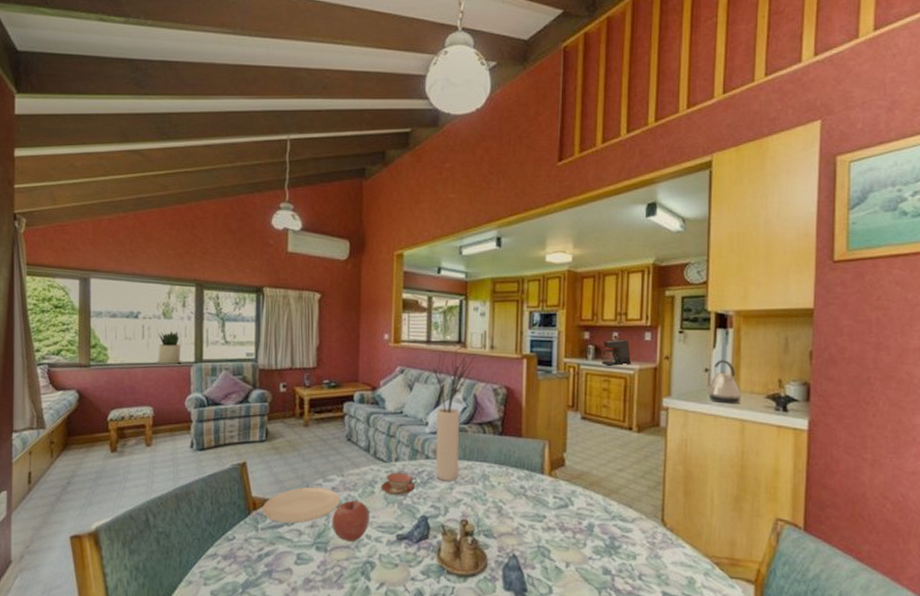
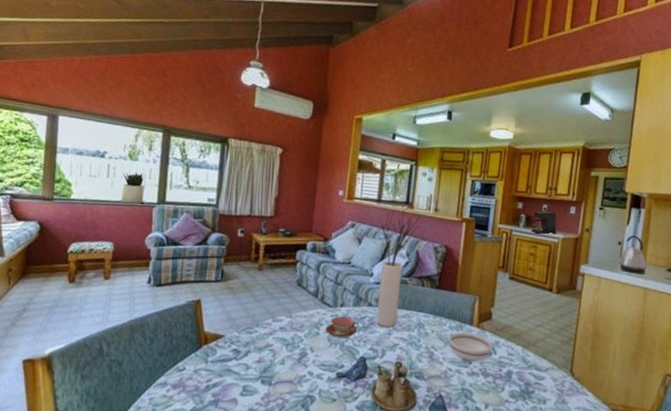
plate: present [262,487,341,523] -> none [213,325,288,358]
fruit: present [332,500,370,541] -> none [277,340,314,377]
bowl: none [518,482,568,515] -> present [449,332,492,362]

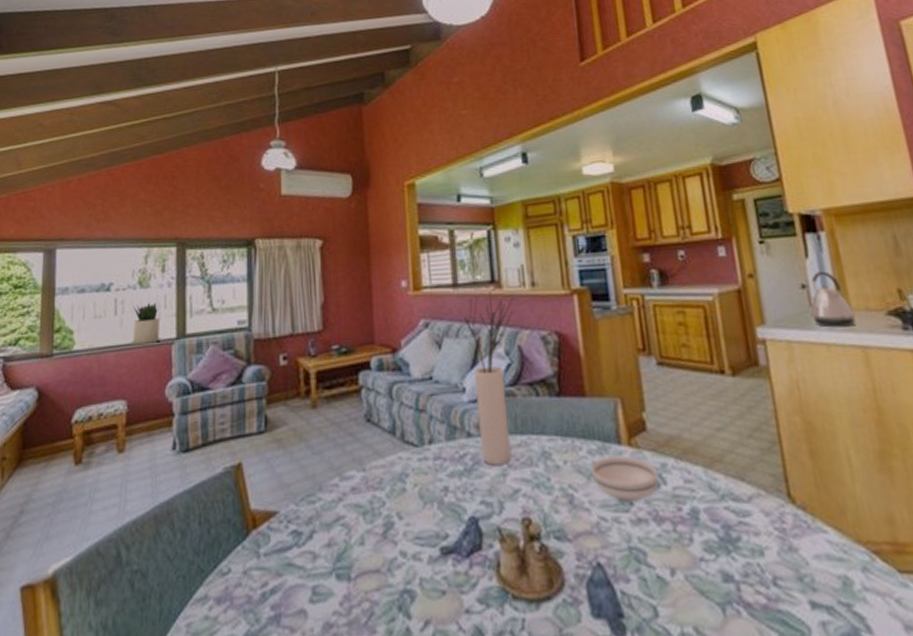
teacup: present [325,316,359,338] -> none [413,458,459,492]
coffee maker: present [530,210,557,235] -> none [667,257,708,295]

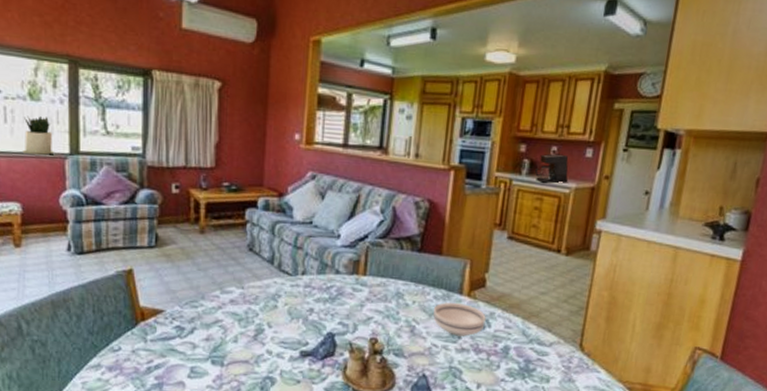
vase: present [464,291,514,465] -> none [346,156,397,298]
coffee maker: none [667,257,708,295] -> present [535,153,569,184]
kettle: present [810,271,856,328] -> none [644,183,680,230]

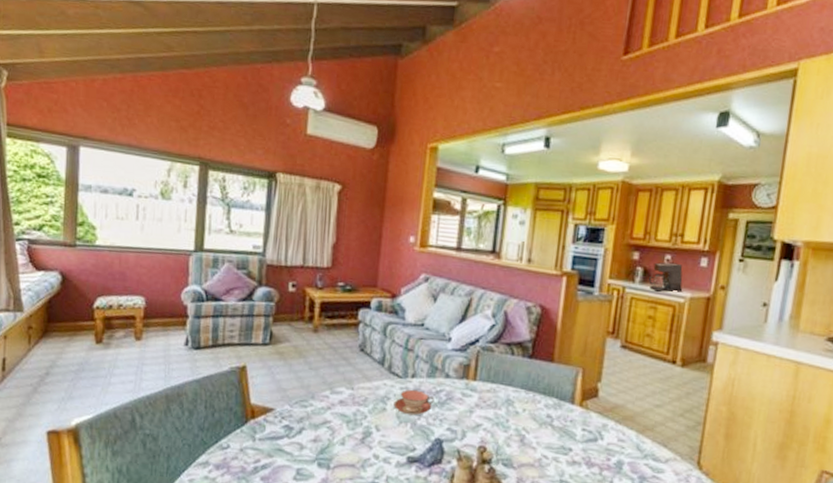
planter: present [22,115,55,156] -> none [150,213,181,252]
teacup: none [284,286,325,312] -> present [393,389,435,416]
bowl: present [433,302,486,337] -> none [544,411,599,449]

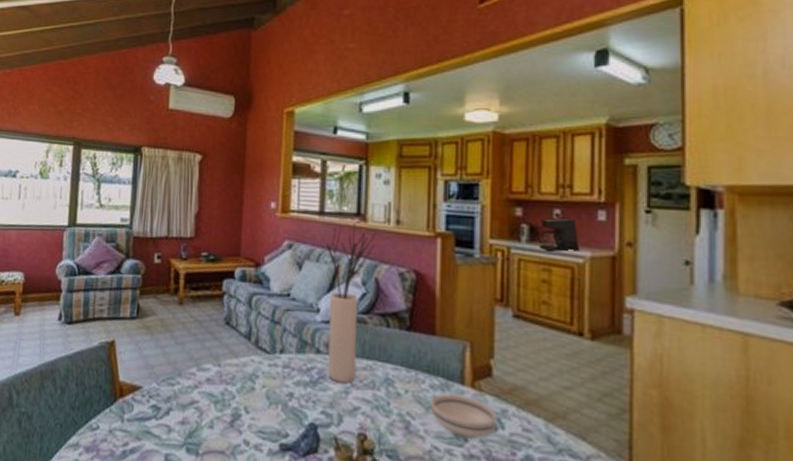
teacup: present [393,389,435,416] -> none [262,366,306,397]
vase: none [455,260,509,404] -> present [326,223,377,384]
bowl: none [544,411,599,449] -> present [431,393,497,439]

